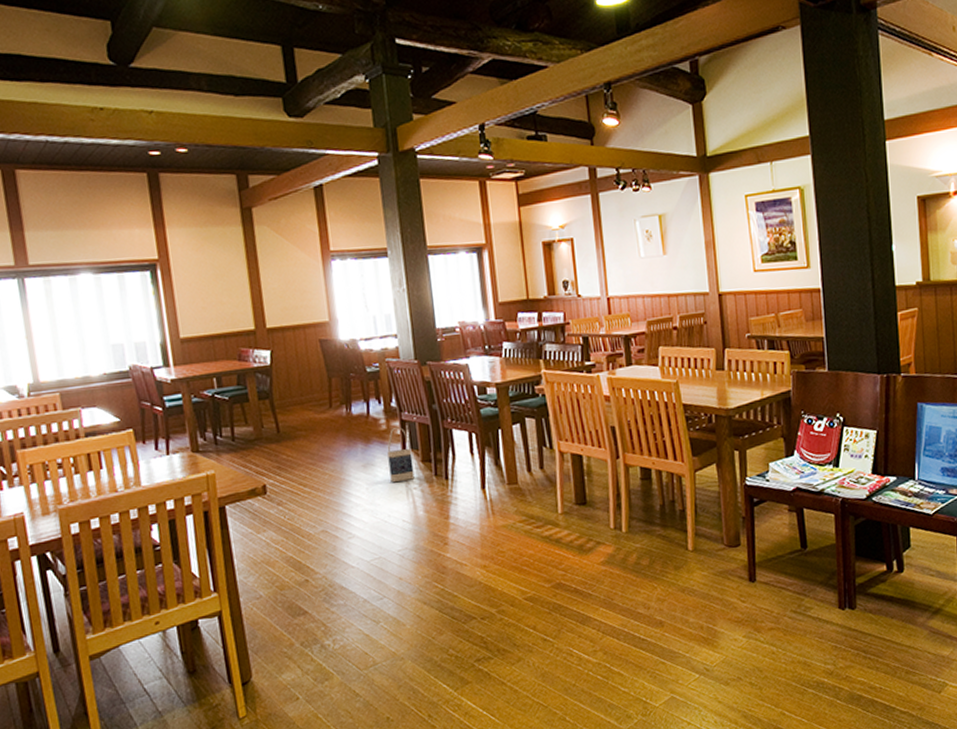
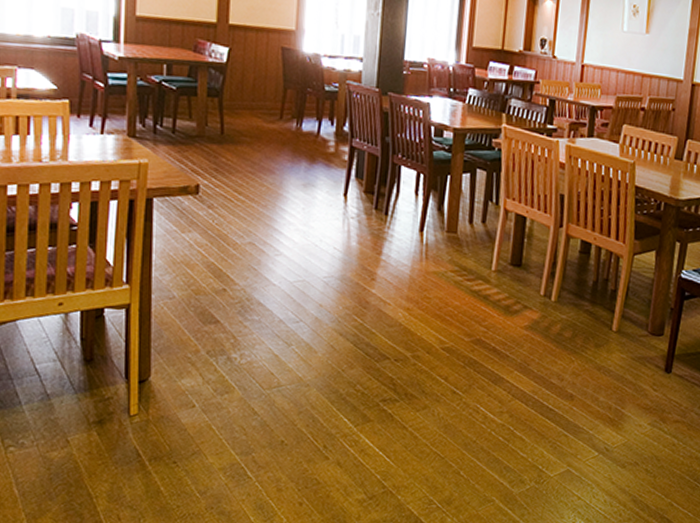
bag: present [387,426,415,482] -> none [329,151,356,209]

